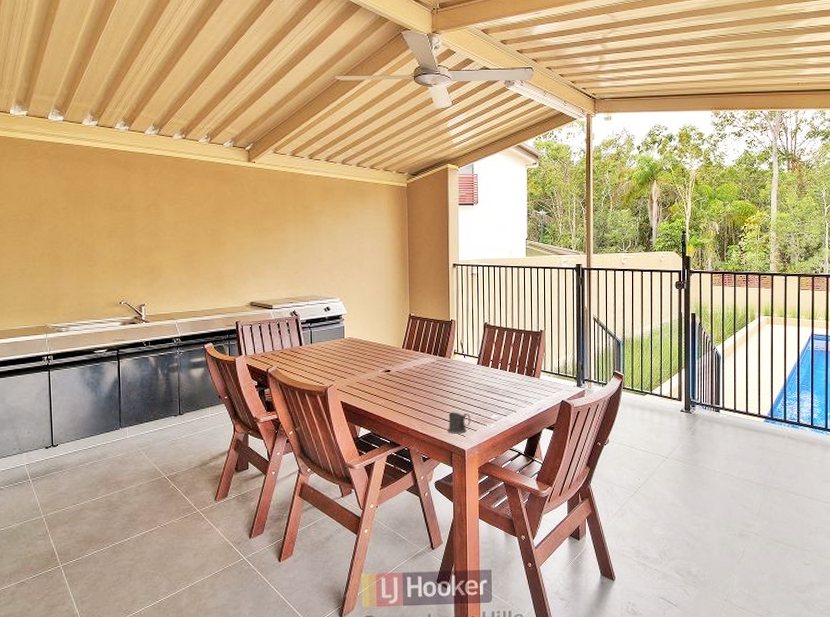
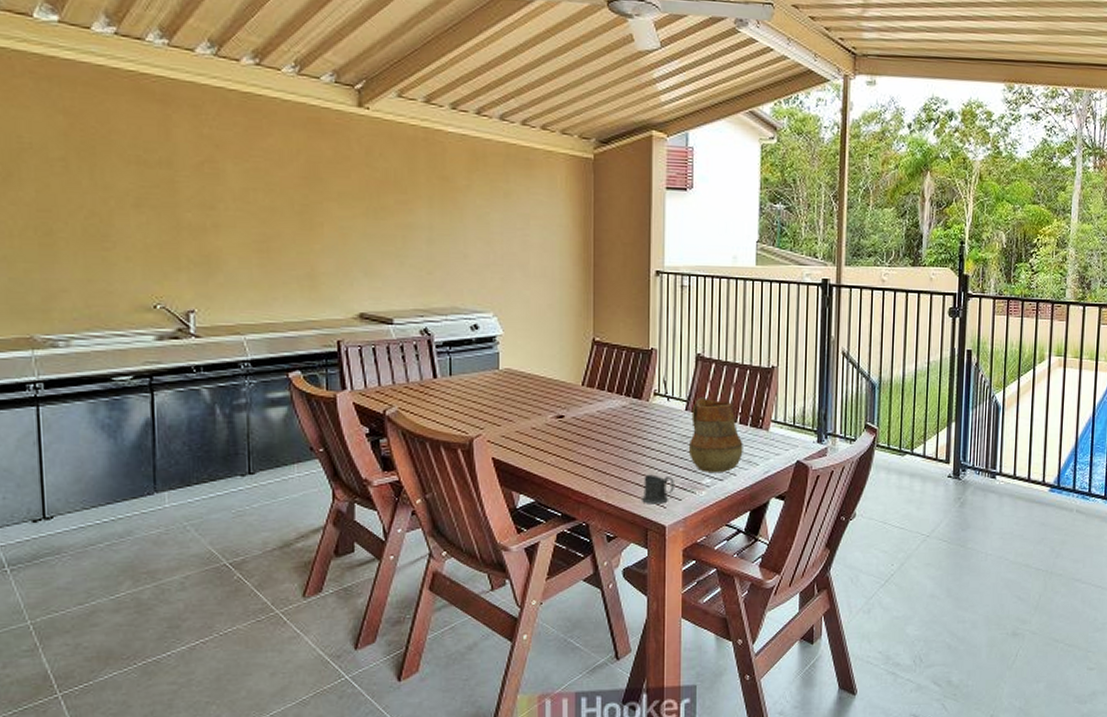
pitcher: none [480,355,521,410] -> present [688,397,743,472]

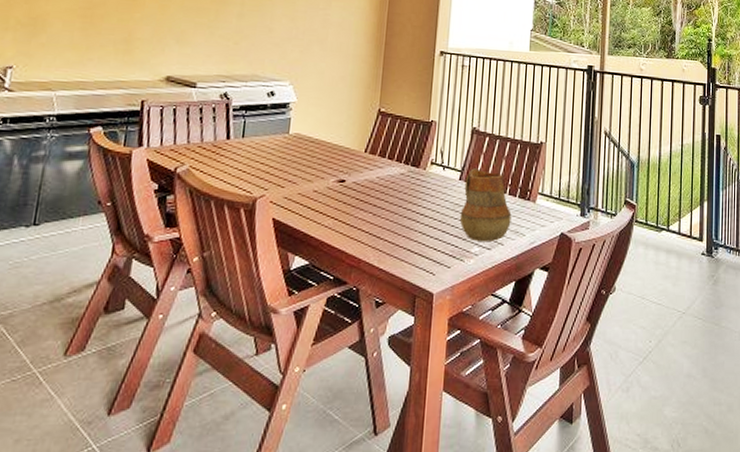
mug: present [642,474,674,504] -> none [412,241,444,271]

